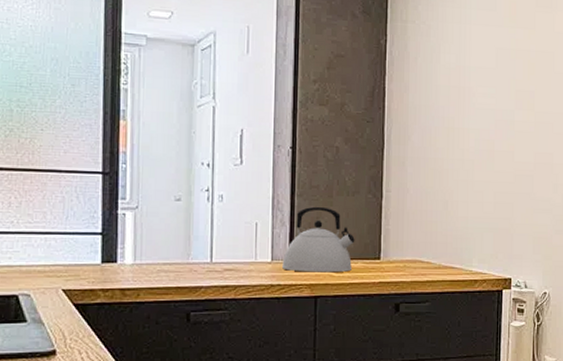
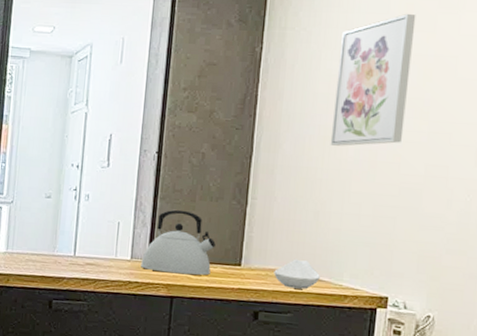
spoon rest: none [411,248,452,278] -> present [274,258,320,290]
wall art: none [453,10,519,137] -> present [330,13,416,146]

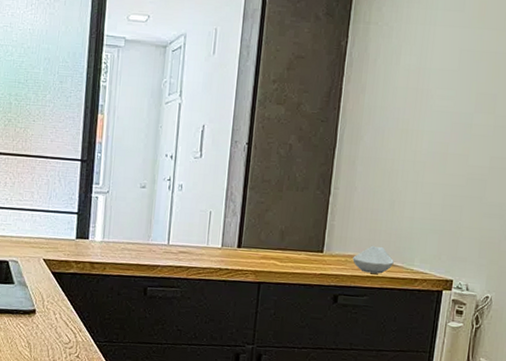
kettle: present [141,209,216,275] -> none [231,199,300,262]
wall art: present [330,13,416,146] -> none [406,11,488,139]

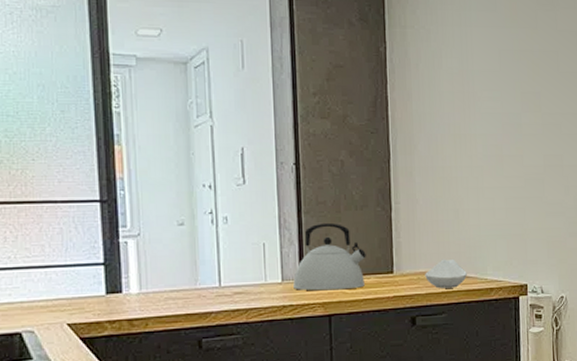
kettle: none [231,199,300,262] -> present [293,222,366,291]

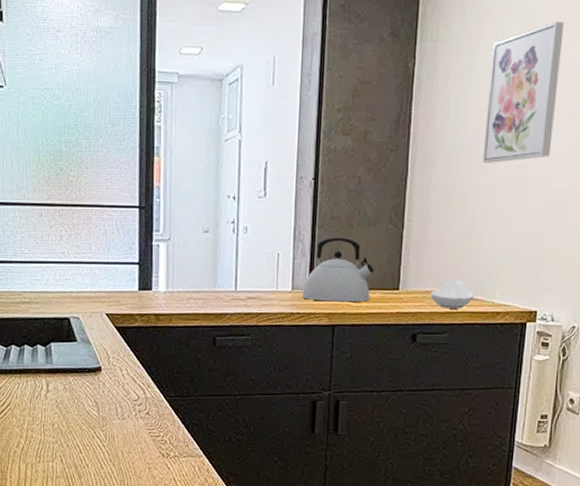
wall art: none [458,10,522,143] -> present [482,21,565,163]

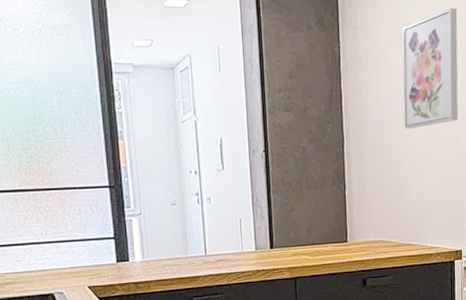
kettle: present [302,237,374,303] -> none [265,200,325,258]
spoon rest: present [430,279,474,309] -> none [374,229,410,255]

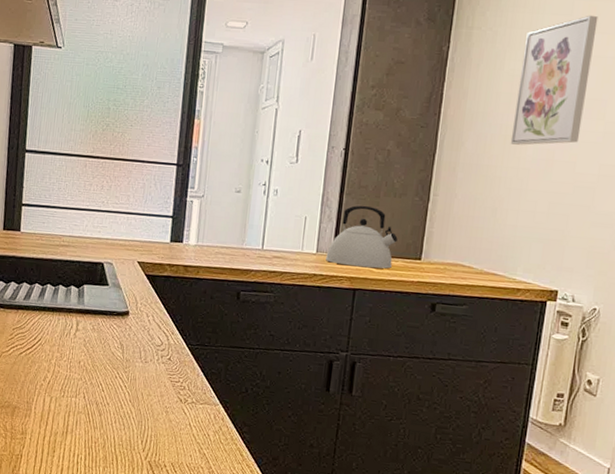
kettle: none [265,200,325,258] -> present [326,205,398,269]

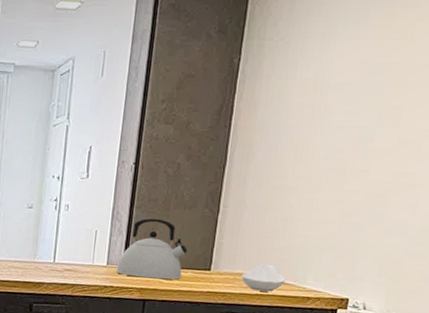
spoon rest: none [452,253,495,283] -> present [241,263,285,292]
wall art: present [510,15,599,145] -> none [301,21,395,155]

